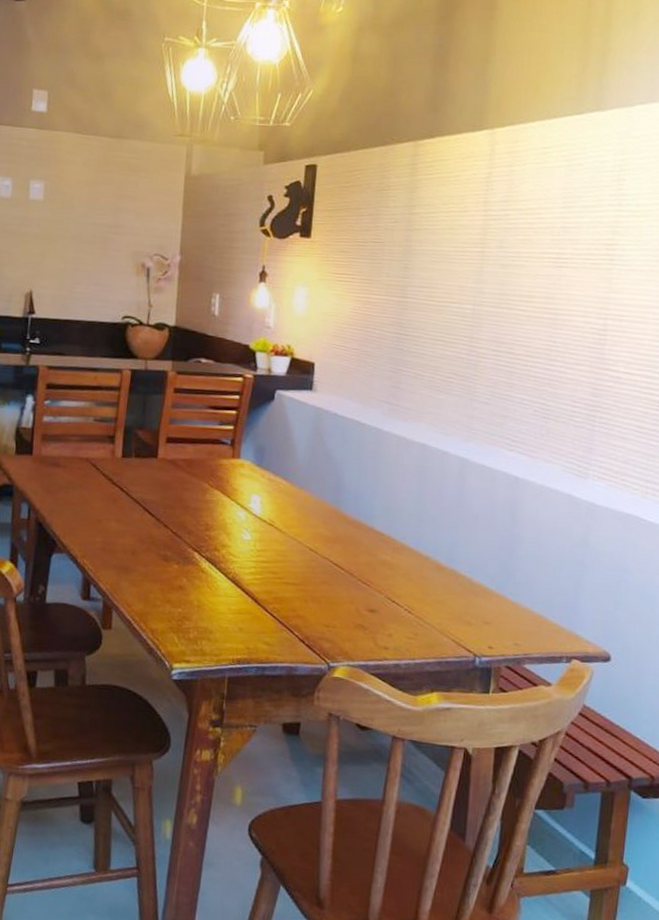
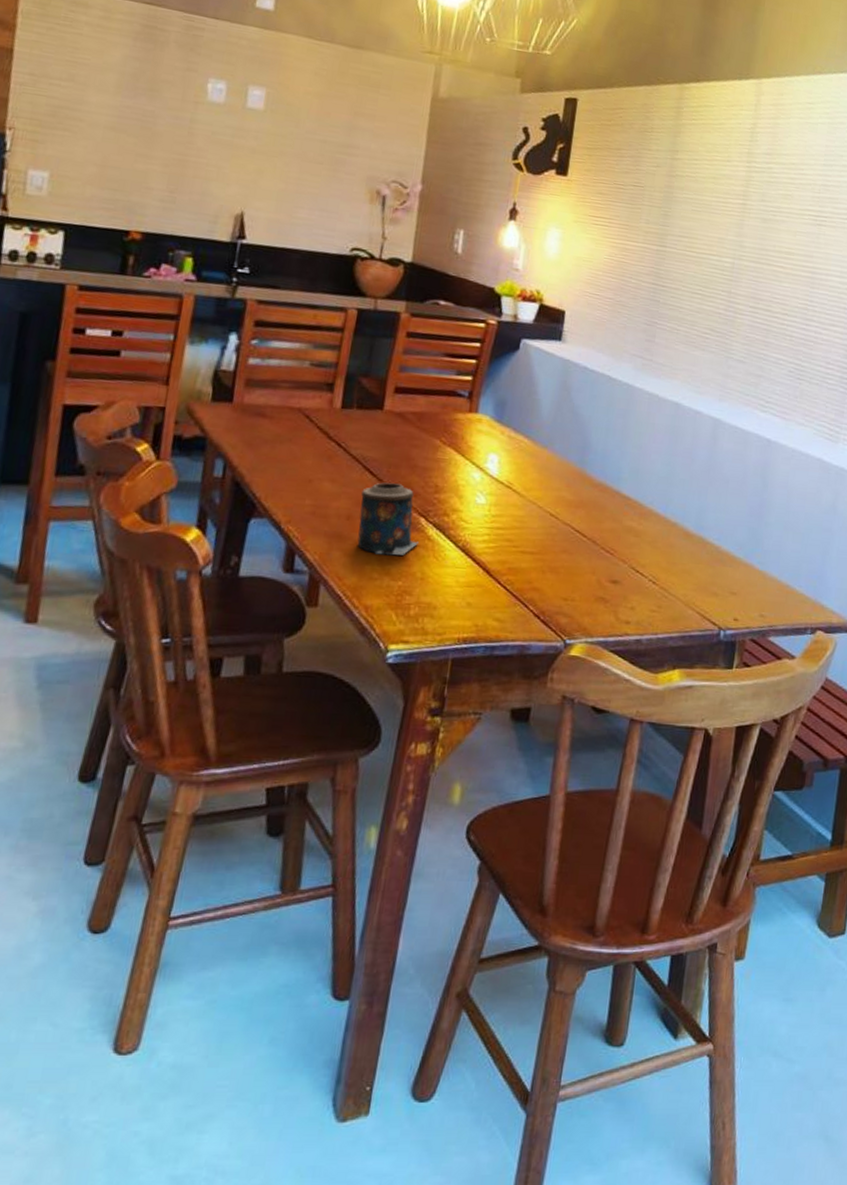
candle: none [141,521,194,586] -> present [357,482,418,555]

